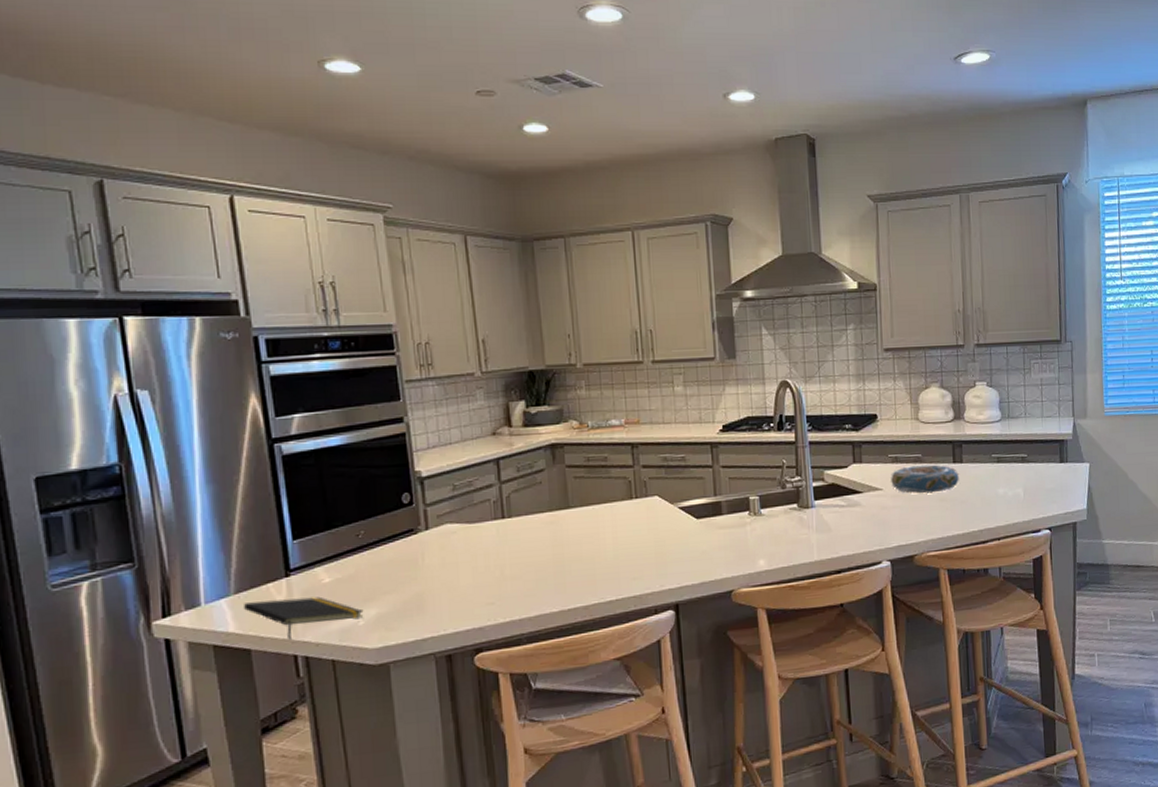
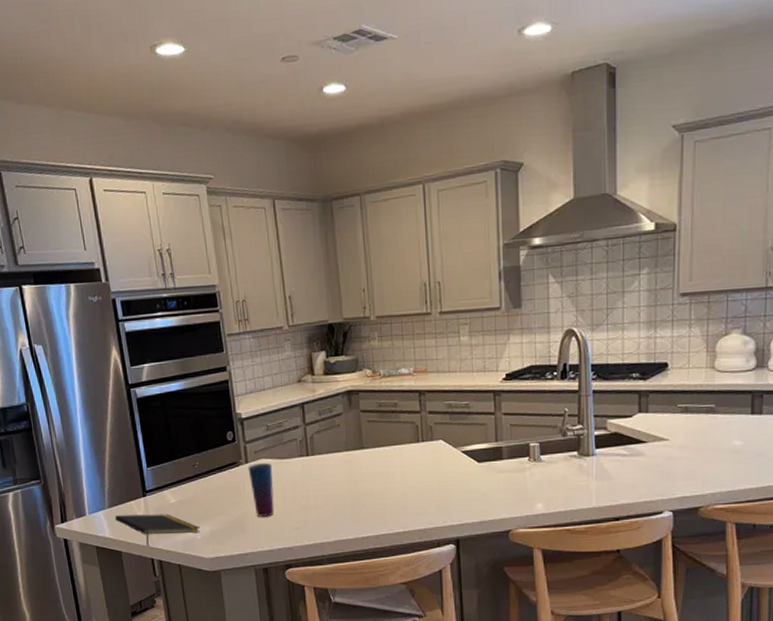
cup: none [428,528,462,593] -> present [247,463,275,517]
decorative bowl: present [890,464,959,494] -> none [677,415,757,446]

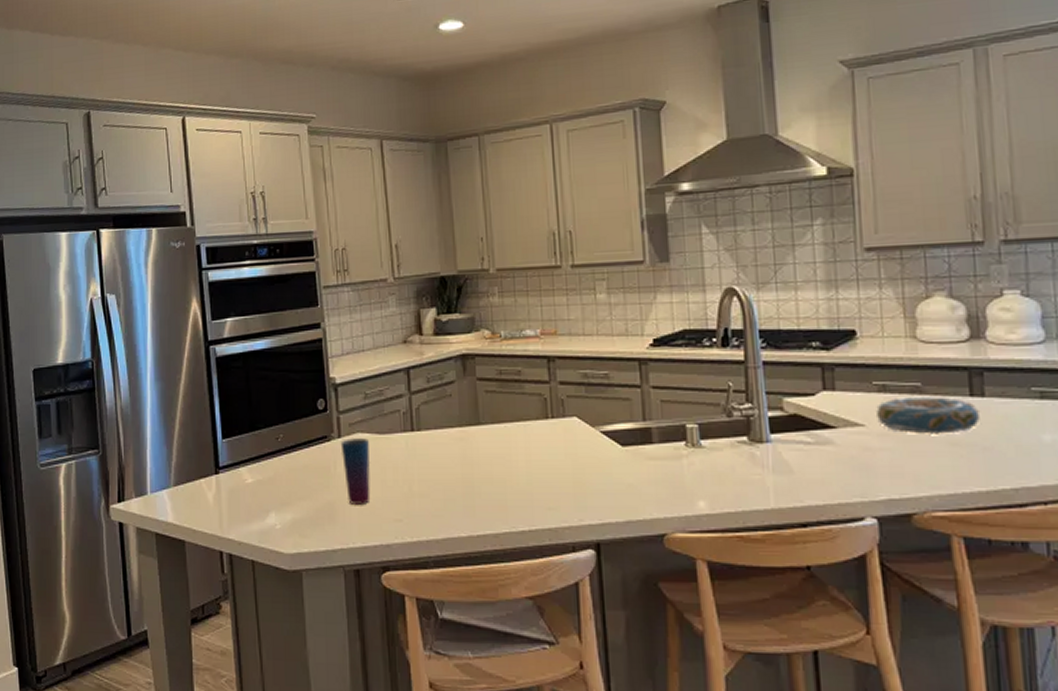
notepad: present [114,514,200,546] -> none [180,496,281,536]
decorative bowl: none [677,415,757,446] -> present [875,397,980,434]

